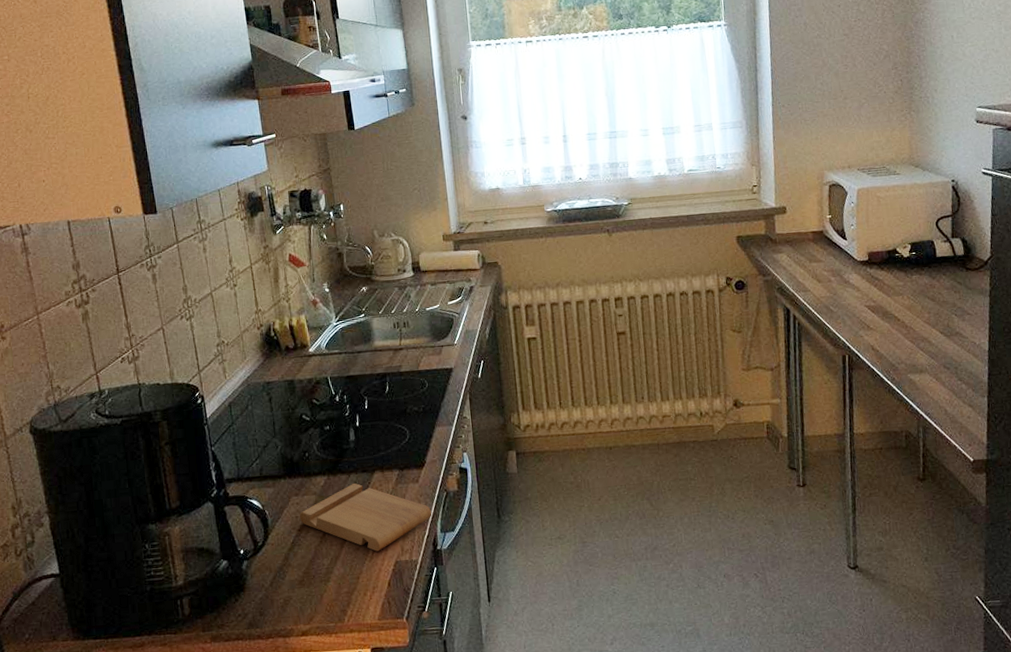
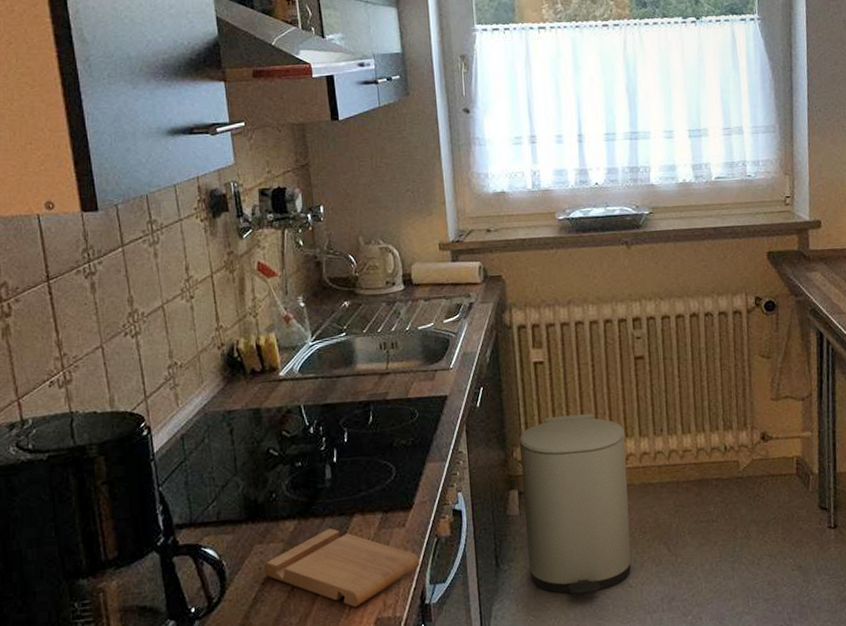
pedal bin: none [516,383,618,543] -> present [519,414,632,595]

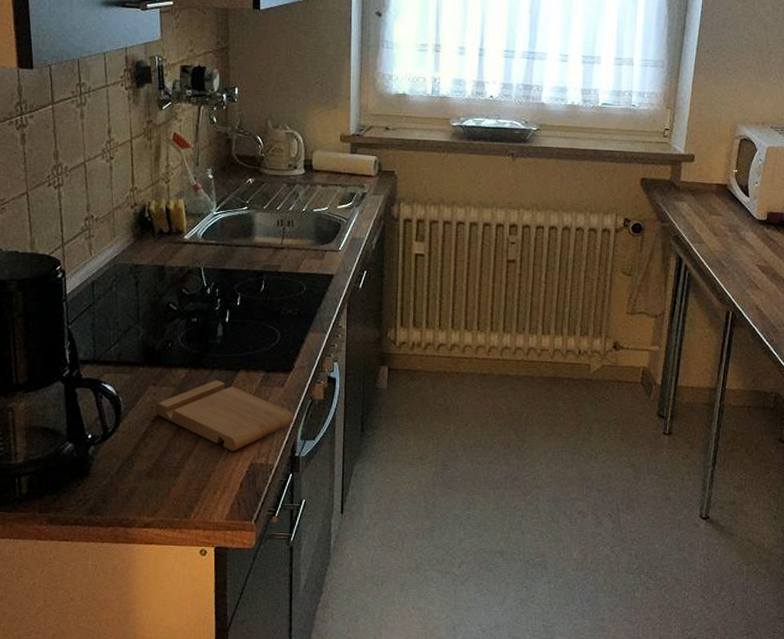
pedal bin: present [519,414,632,595] -> none [390,304,490,465]

